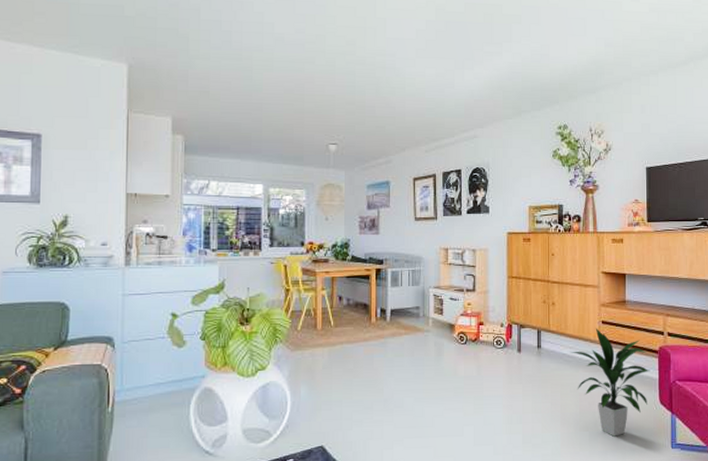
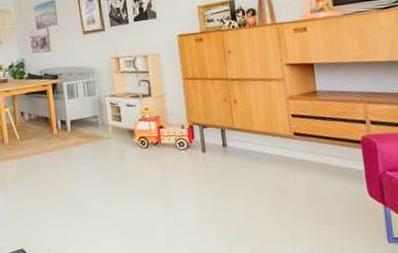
indoor plant: present [571,328,650,437] -> none [260,122,354,233]

